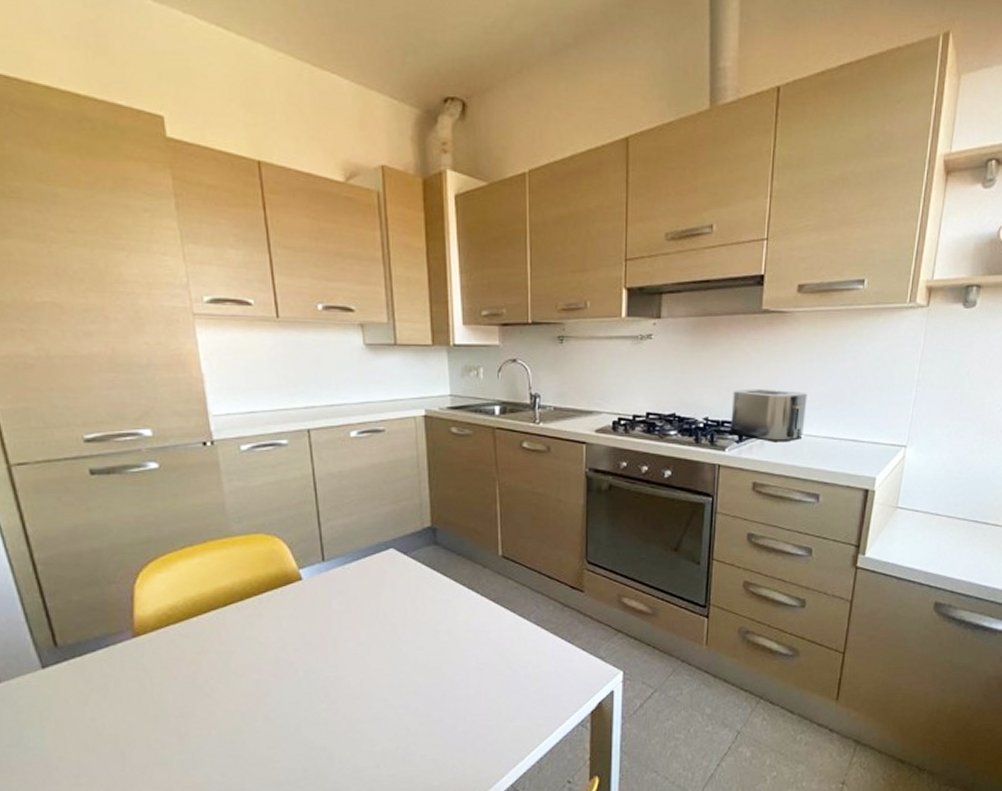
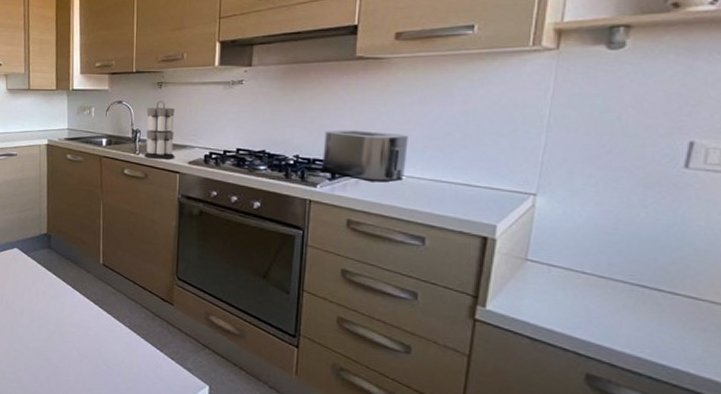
spice rack: none [545,358,580,429] -> present [144,101,175,160]

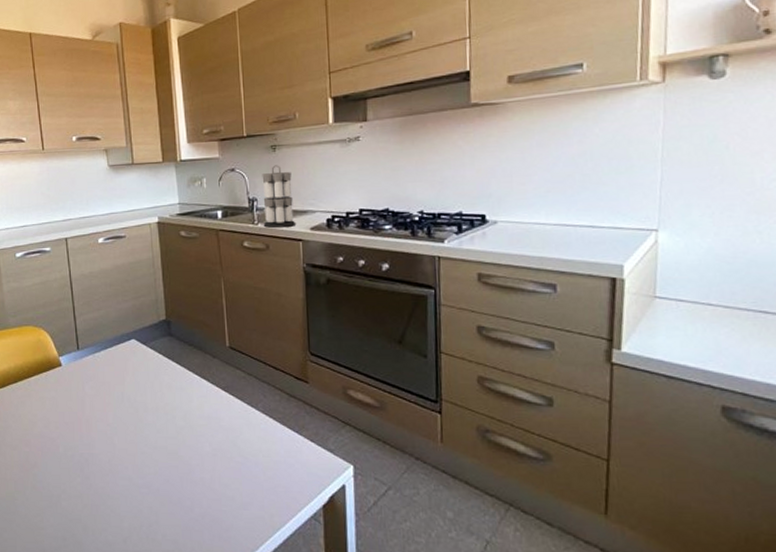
toaster: present [322,129,408,183] -> none [446,179,531,232]

